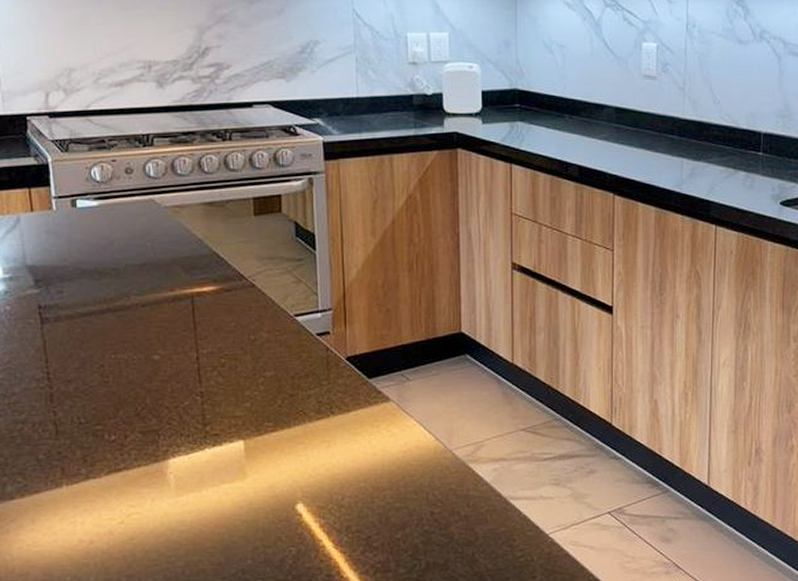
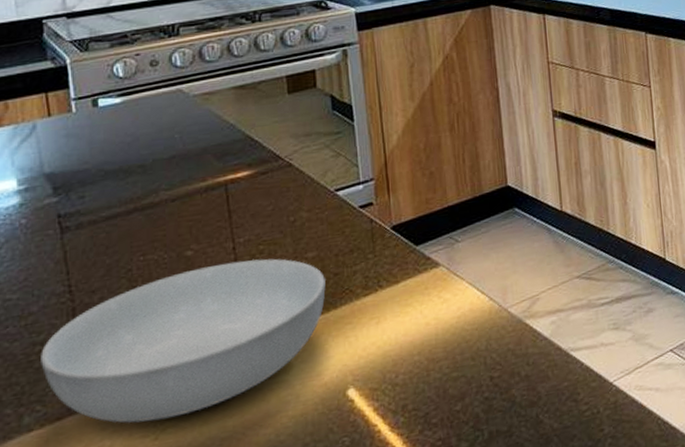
serving bowl: none [22,370,281,506] -> present [41,258,326,423]

